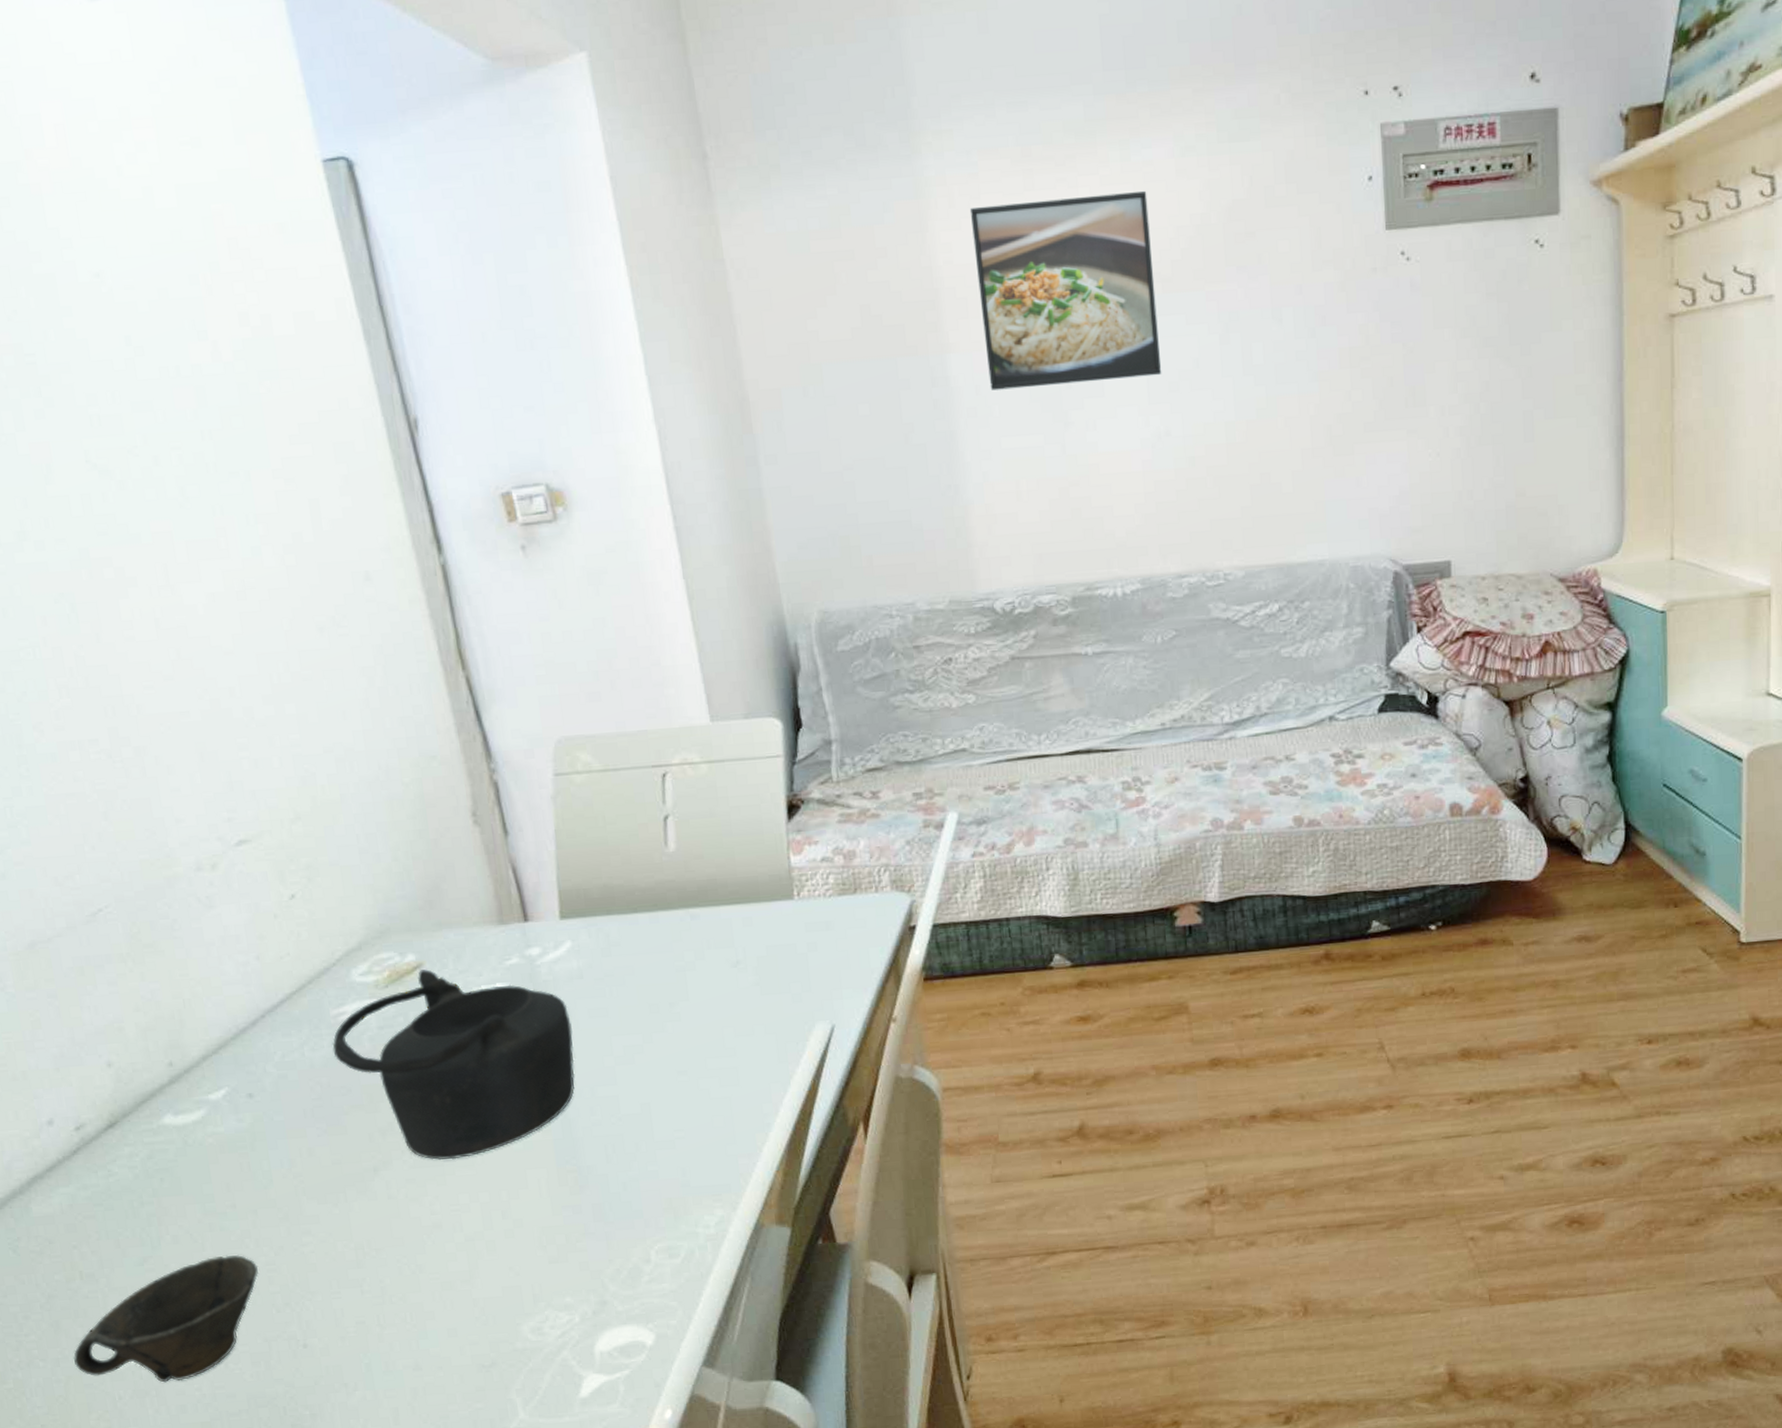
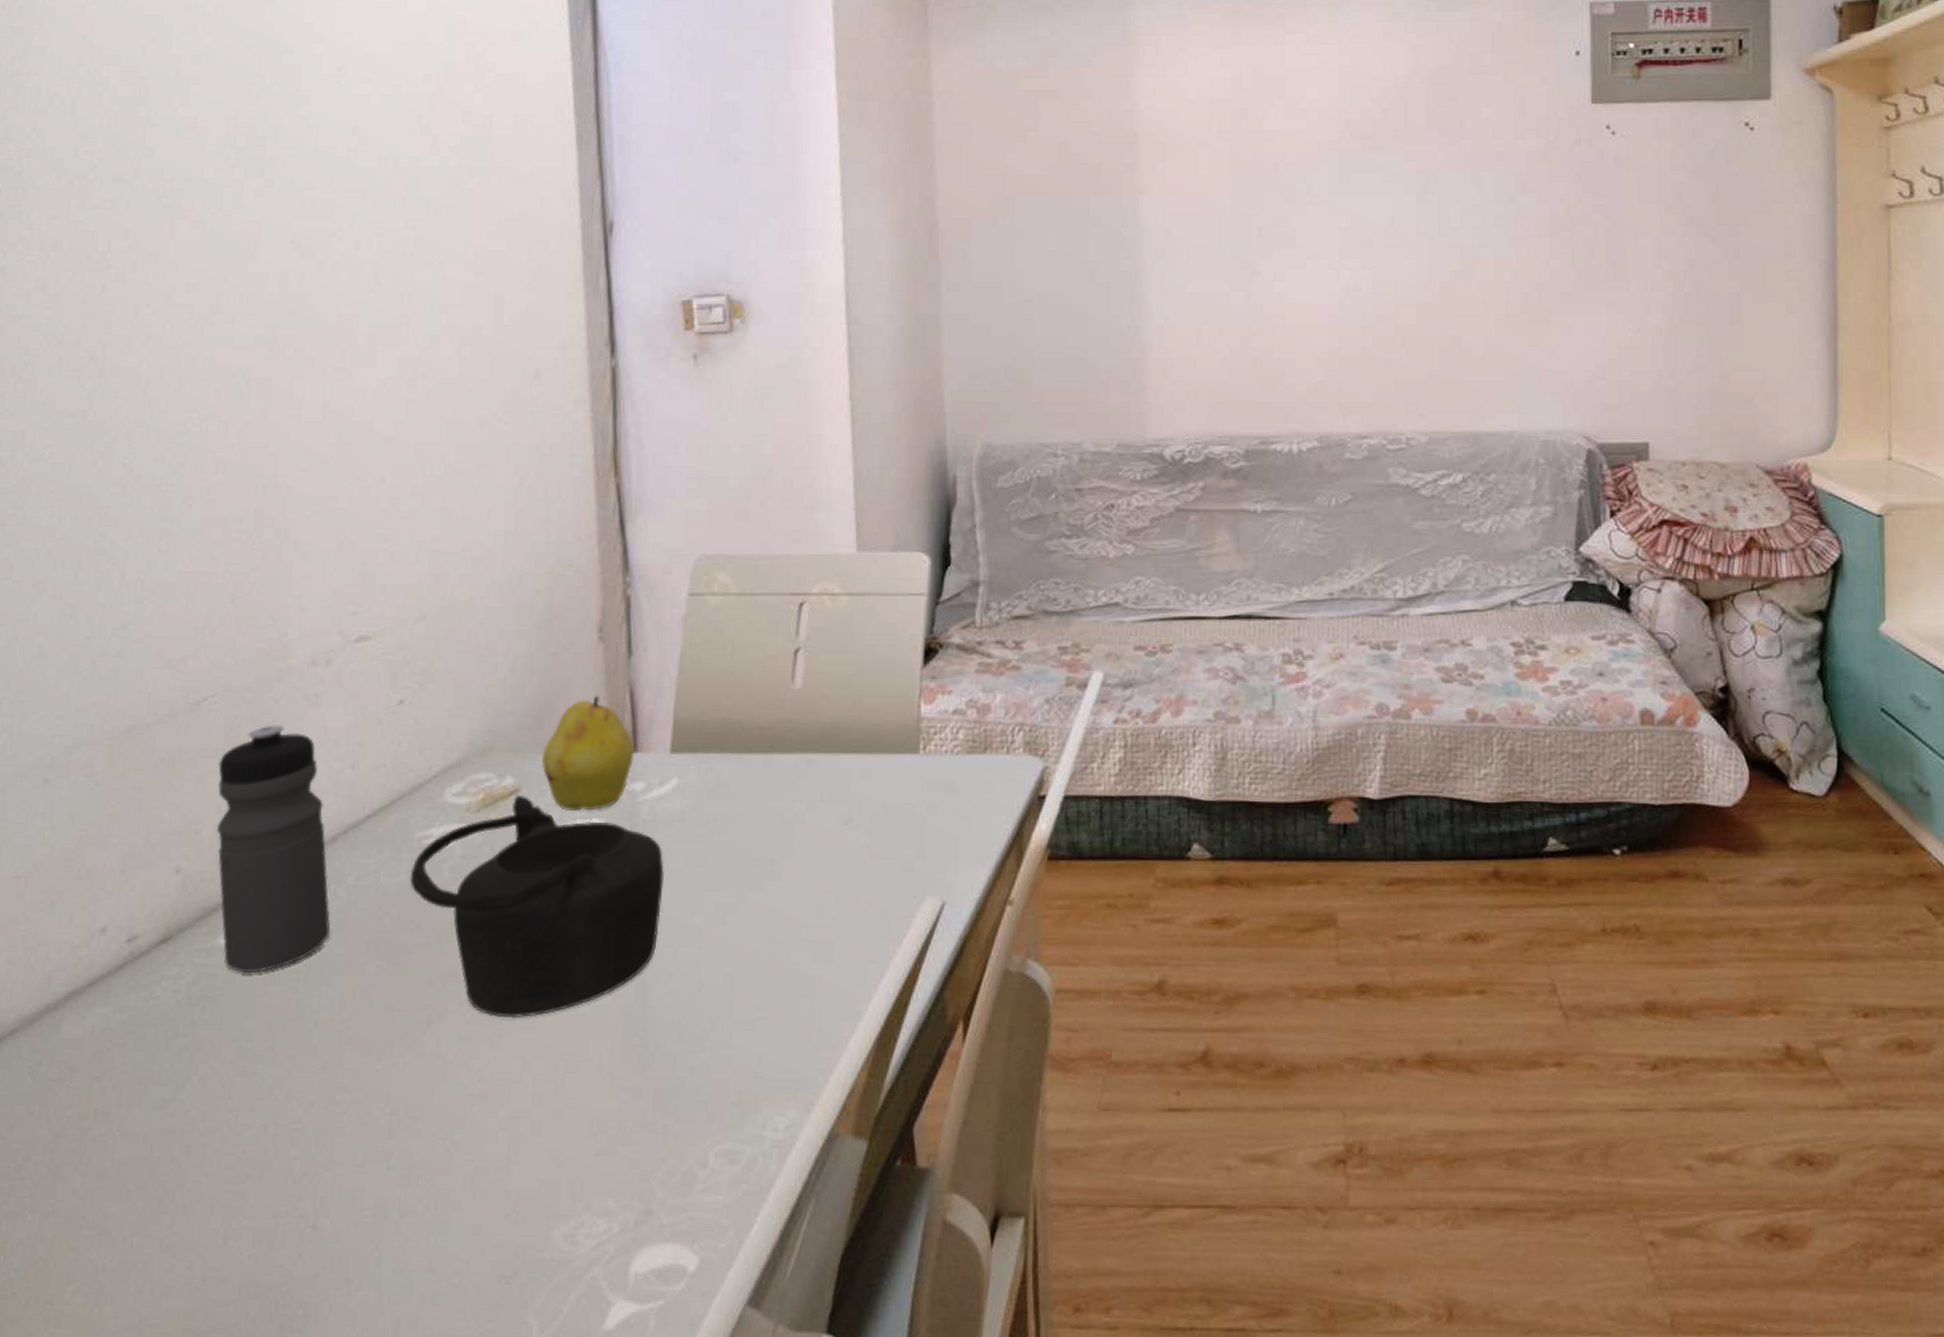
cup: present [73,1255,259,1383] -> none [65,1106,283,1255]
water bottle: none [126,927,268,1146] -> present [216,725,331,974]
fruit: none [438,874,527,979] -> present [541,696,635,811]
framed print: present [969,190,1162,391] -> none [1176,51,1356,234]

